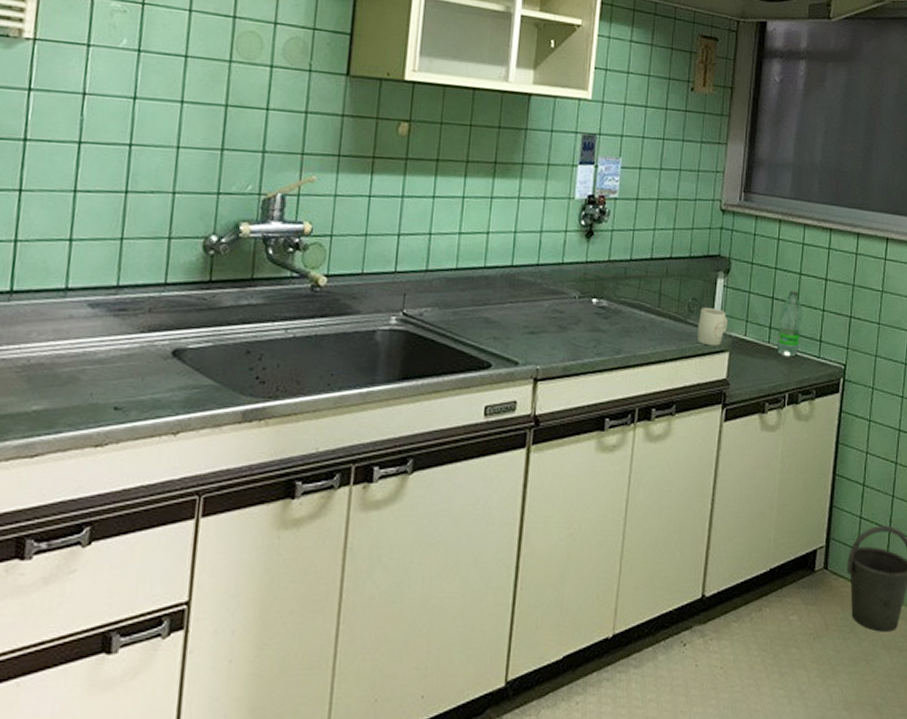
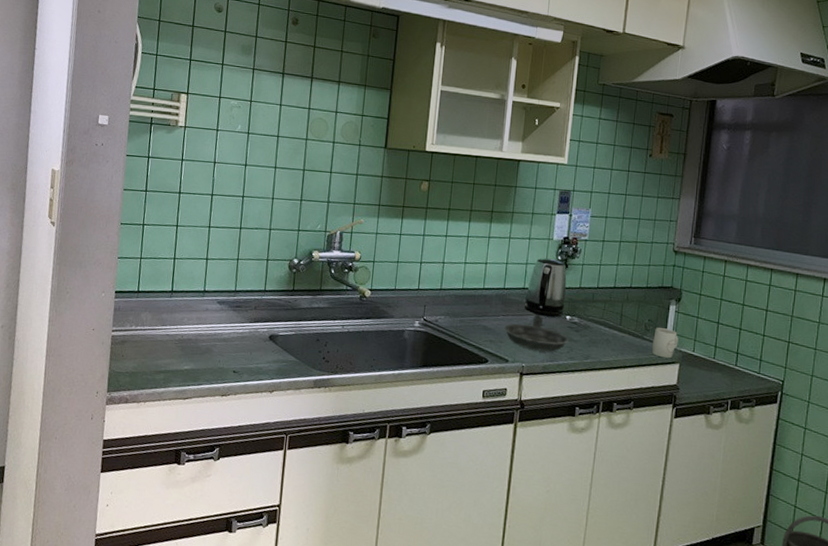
frying pan: none [513,299,595,348] -> present [504,315,568,352]
kettle: none [539,223,593,301] -> present [525,257,567,317]
bottle: present [776,290,803,357] -> none [721,318,745,372]

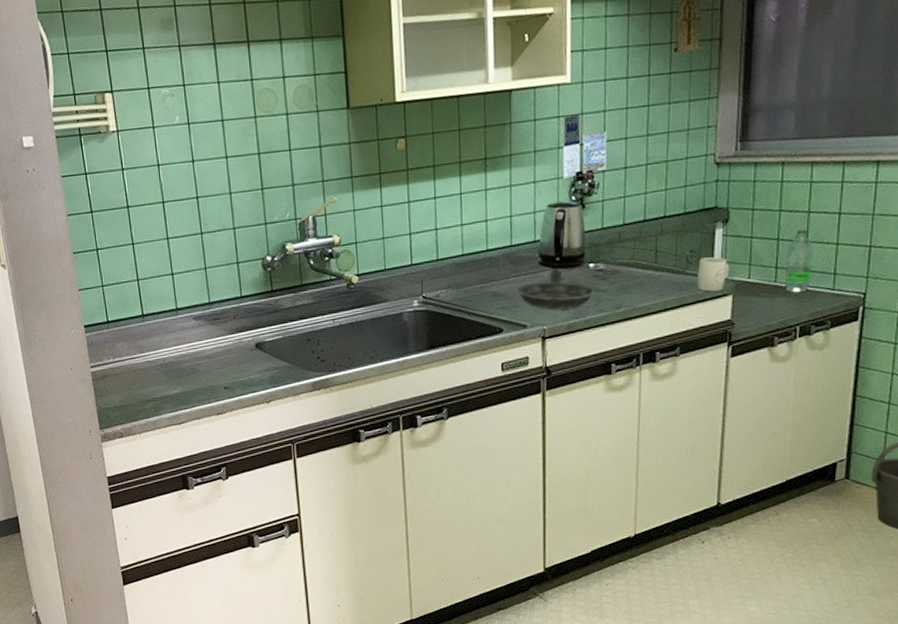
bottle: none [721,318,745,372] -> present [784,229,813,293]

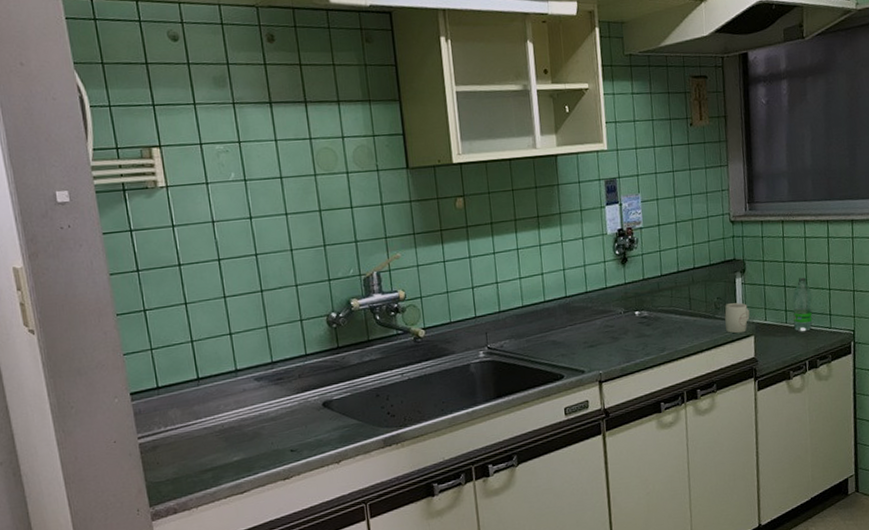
frying pan: present [517,269,595,310] -> none [574,317,642,355]
kettle: present [538,200,586,269] -> none [590,254,632,317]

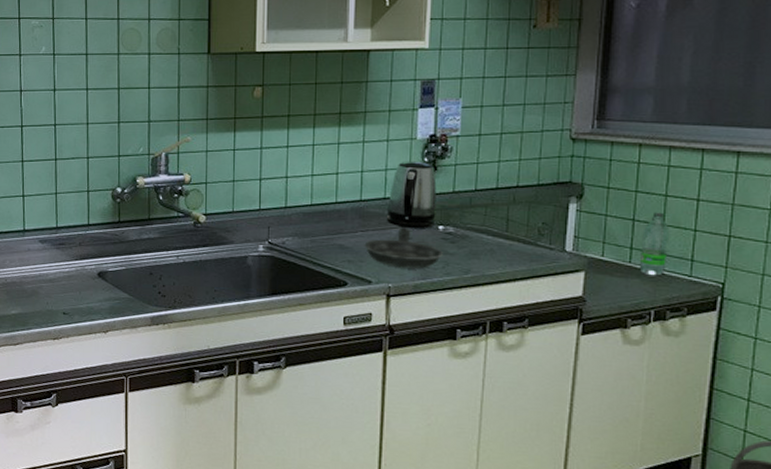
frying pan: none [574,317,642,355] -> present [364,228,443,269]
kettle: none [590,254,632,317] -> present [387,161,437,228]
mug: present [724,302,750,334] -> none [549,231,582,266]

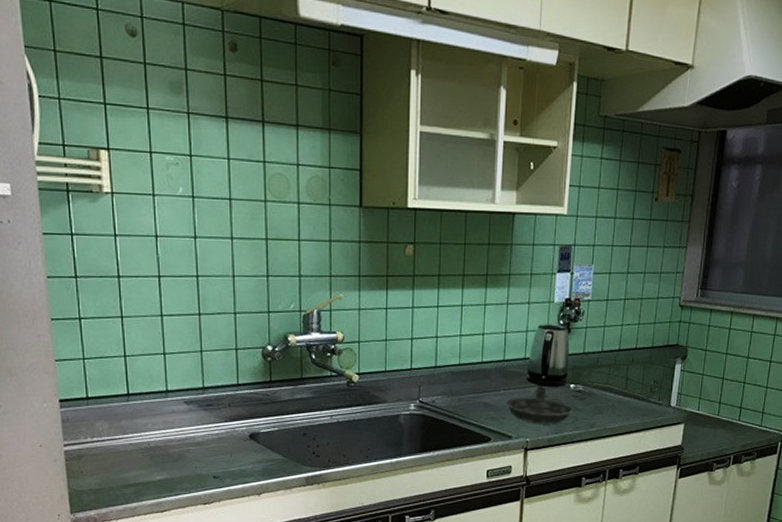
bottle: present [639,212,670,276] -> none [724,372,749,427]

